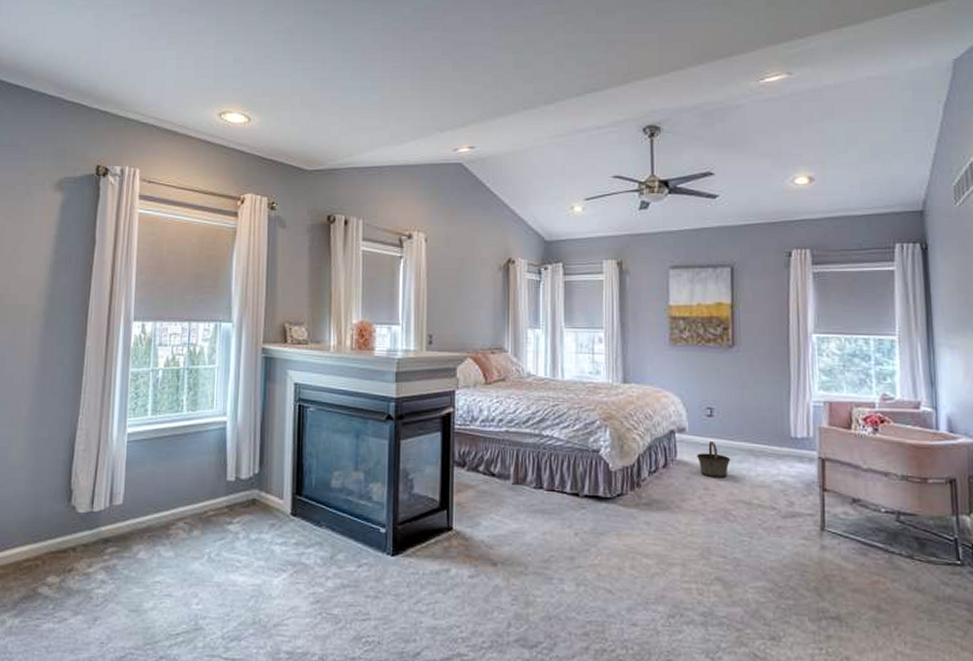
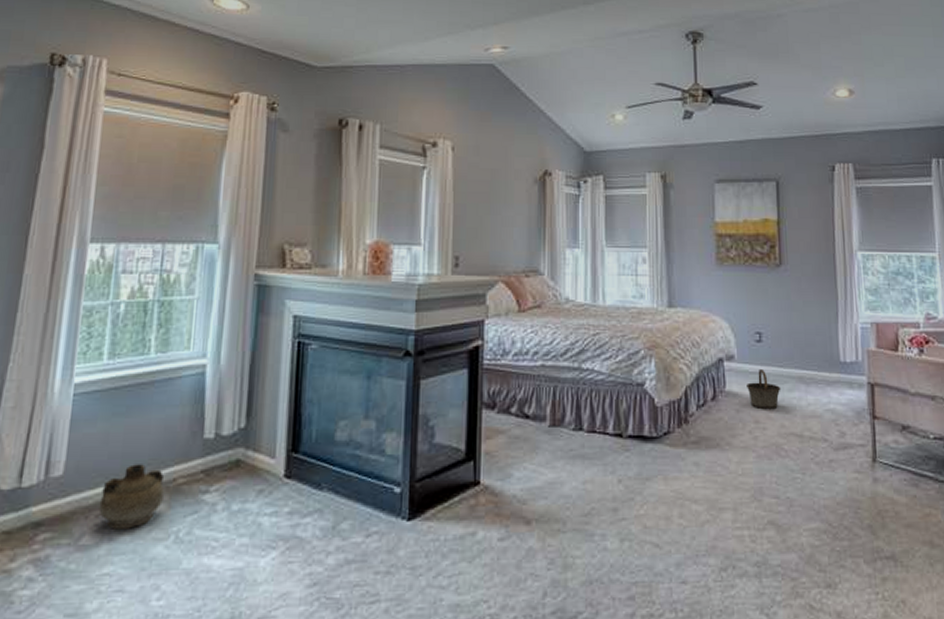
ceramic jug: none [150,498,198,548] -> present [99,464,164,529]

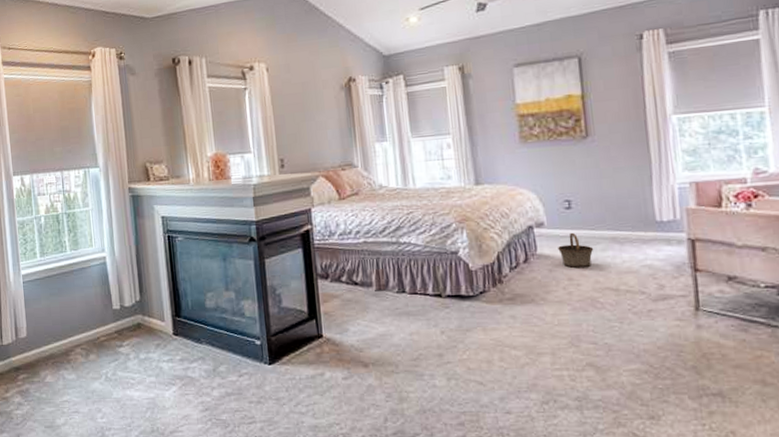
ceramic jug: present [99,464,164,529] -> none [53,328,93,372]

